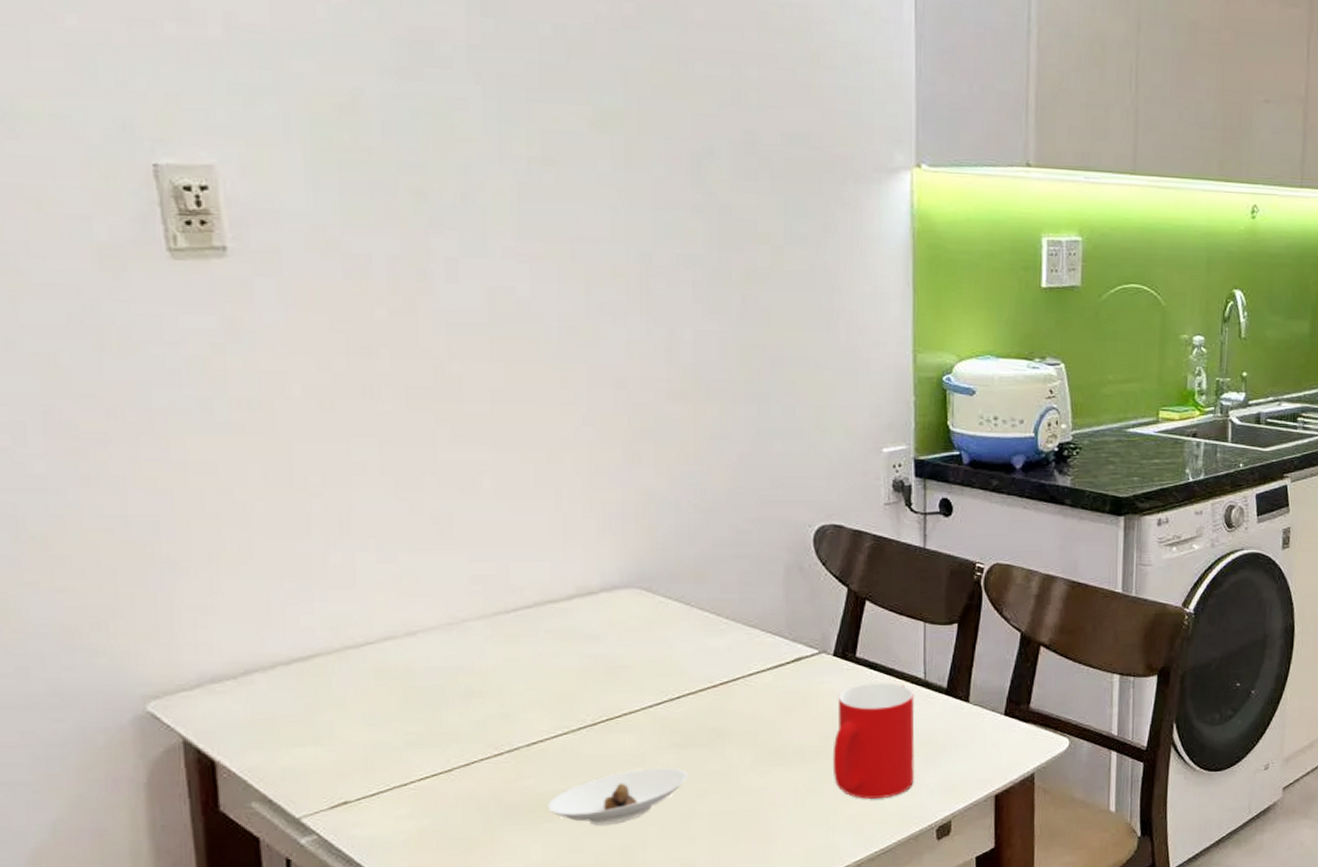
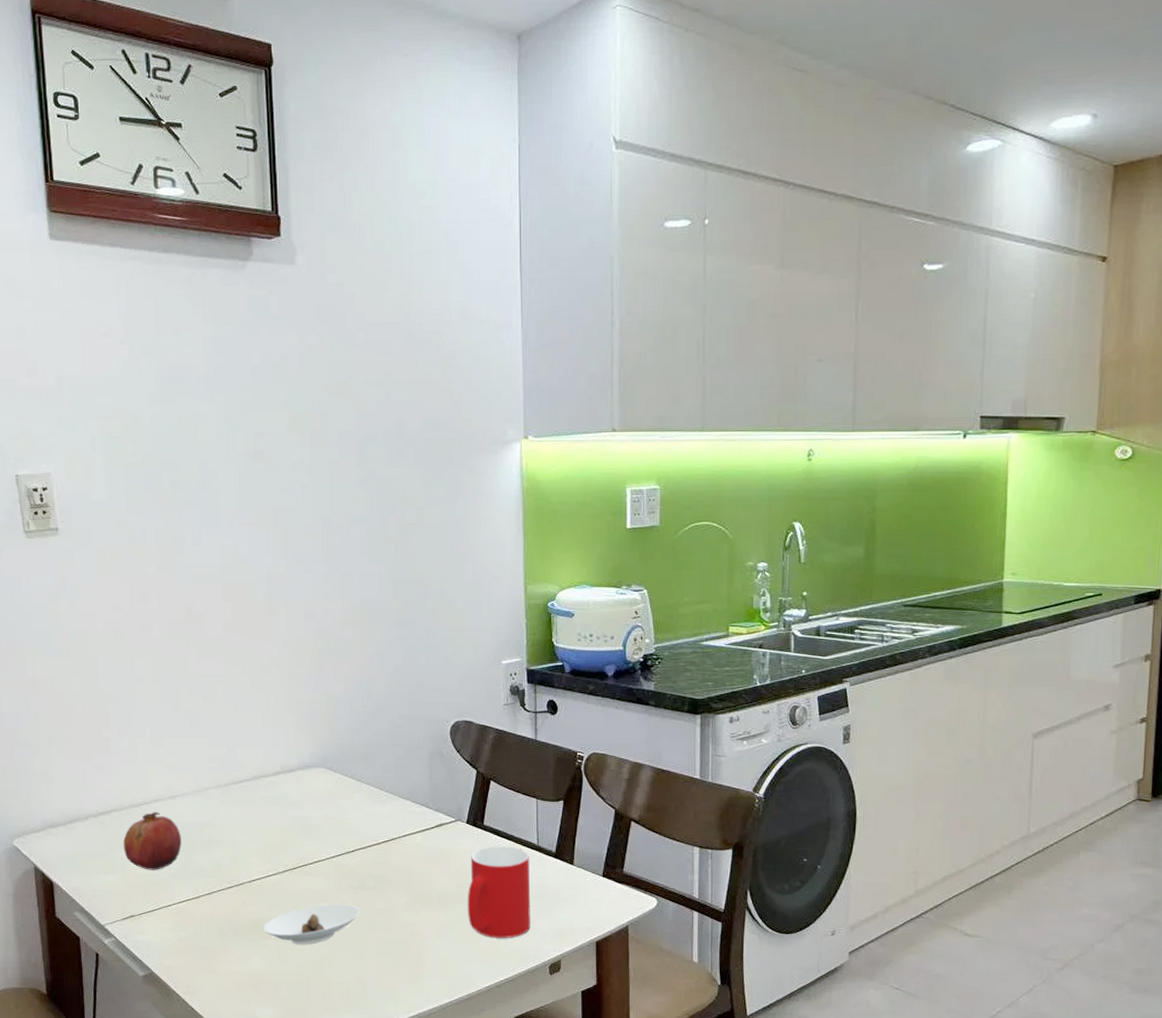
fruit: none [331,655,424,737] -> present [123,812,181,870]

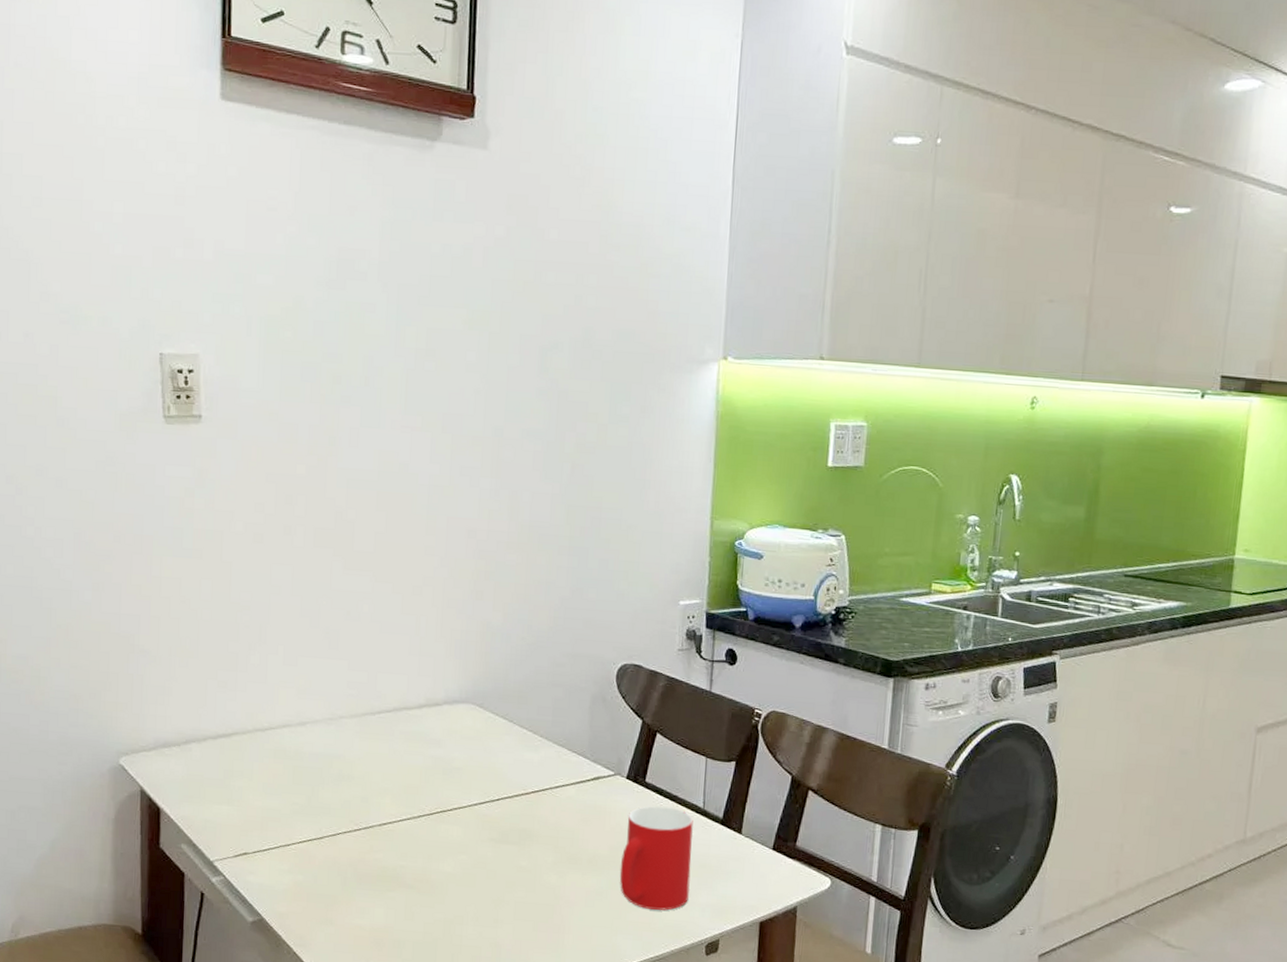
fruit: present [123,812,181,870] -> none [242,738,308,804]
saucer: present [263,904,360,944] -> none [390,856,501,901]

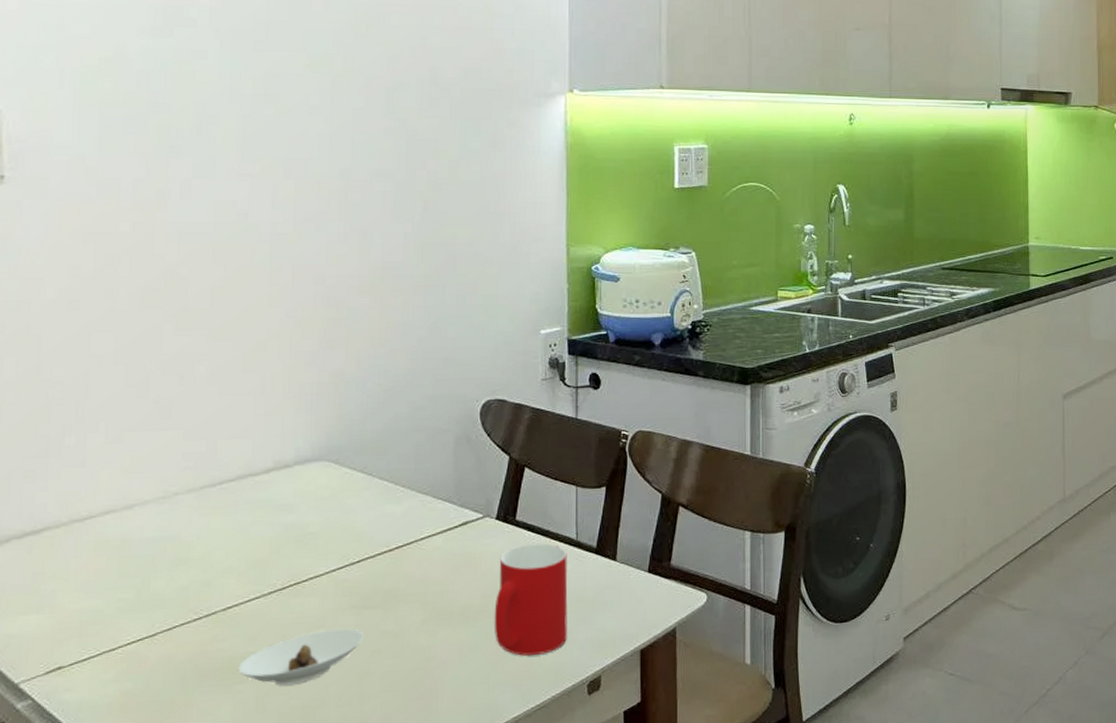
saucer: none [390,856,501,901] -> present [238,628,364,686]

